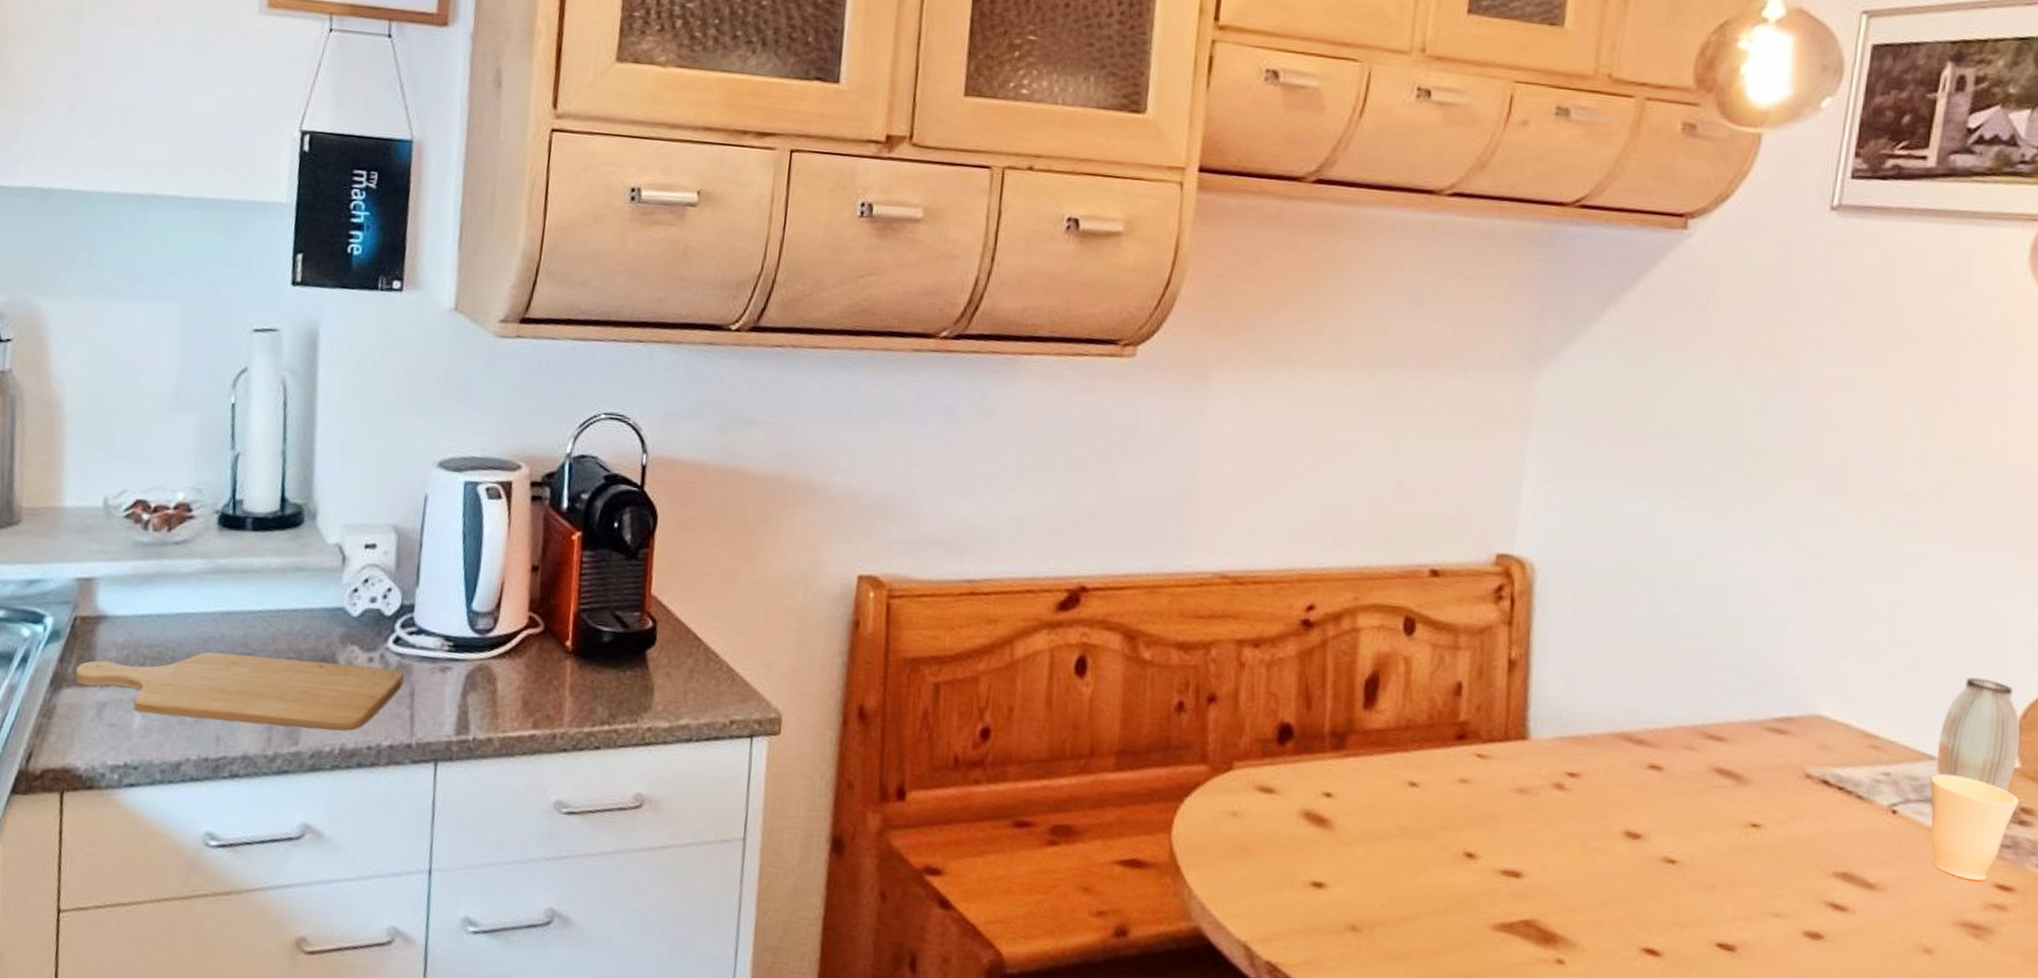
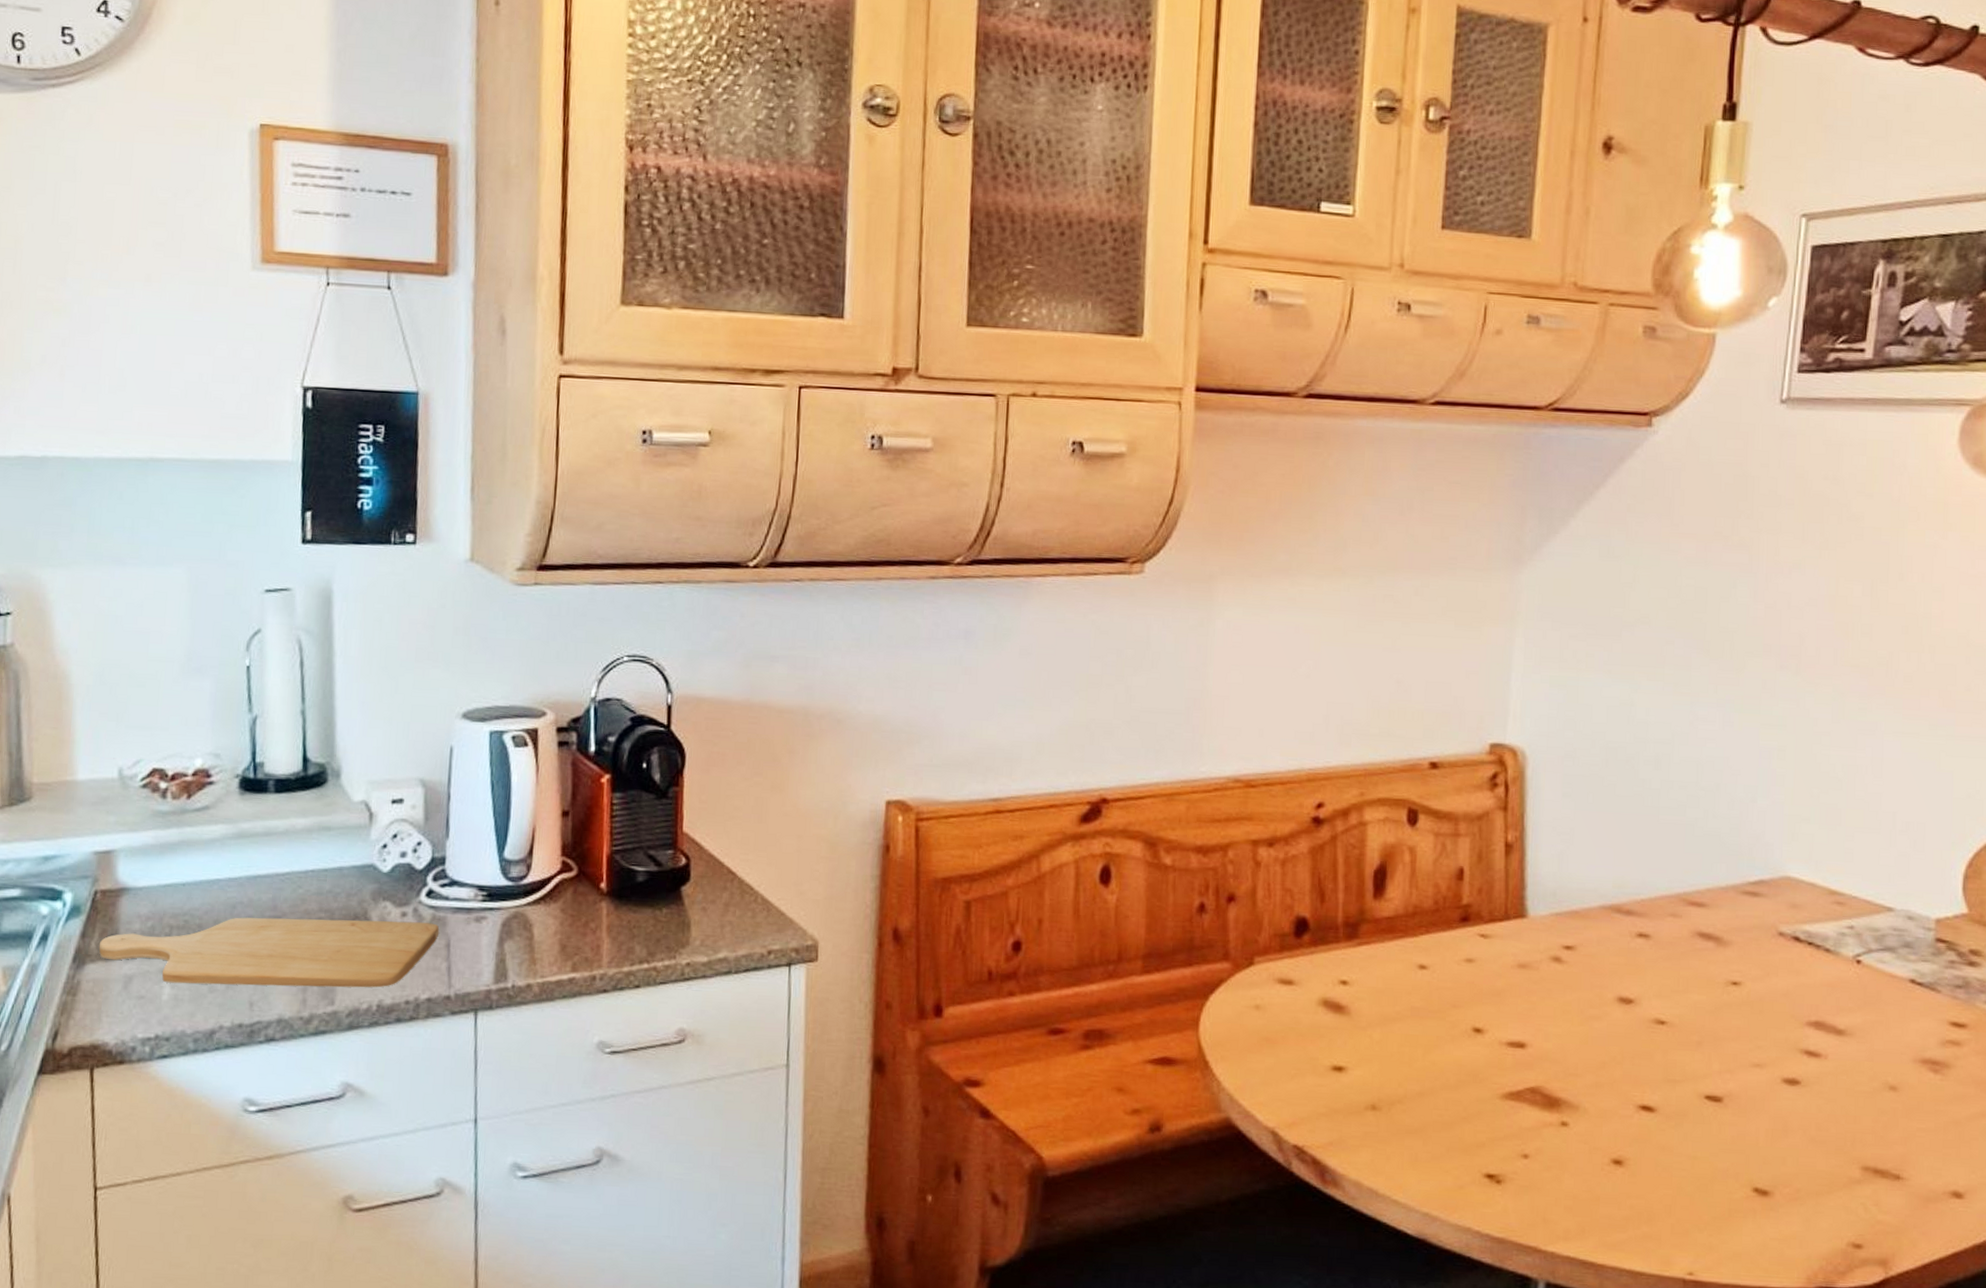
cup: present [1930,774,2020,881] -> none [1889,924,1969,1021]
vase: present [1936,677,2021,792] -> none [1894,832,1967,936]

